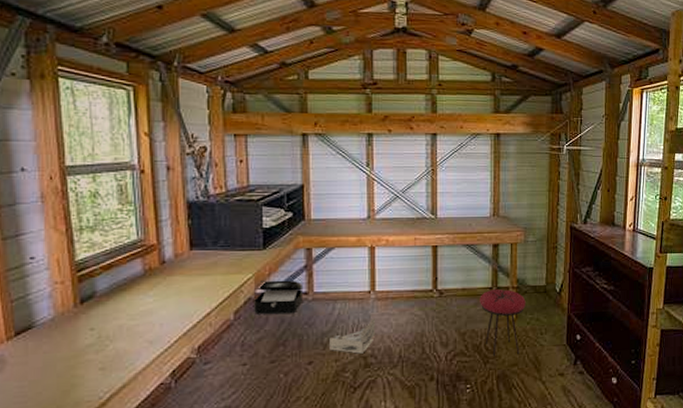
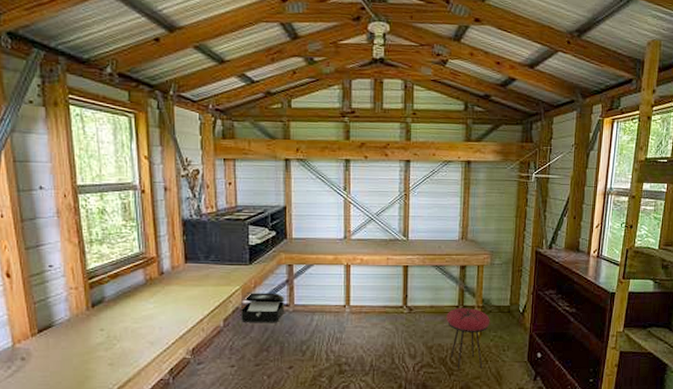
cardboard box: present [330,317,375,354] -> none [308,329,349,361]

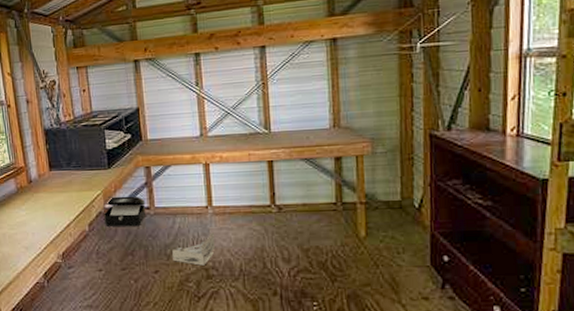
cardboard box: none [308,329,349,361] -> present [172,231,215,266]
stool: present [446,307,490,370] -> none [323,204,377,275]

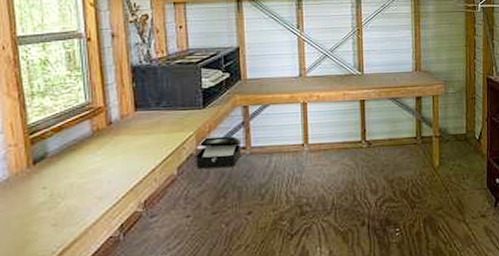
cardboard box: present [172,231,215,266] -> none [267,168,309,203]

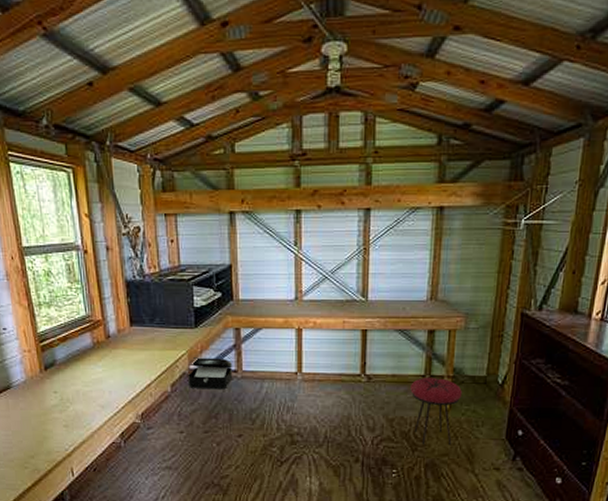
stool: none [405,138,448,202] -> present [410,377,462,445]

